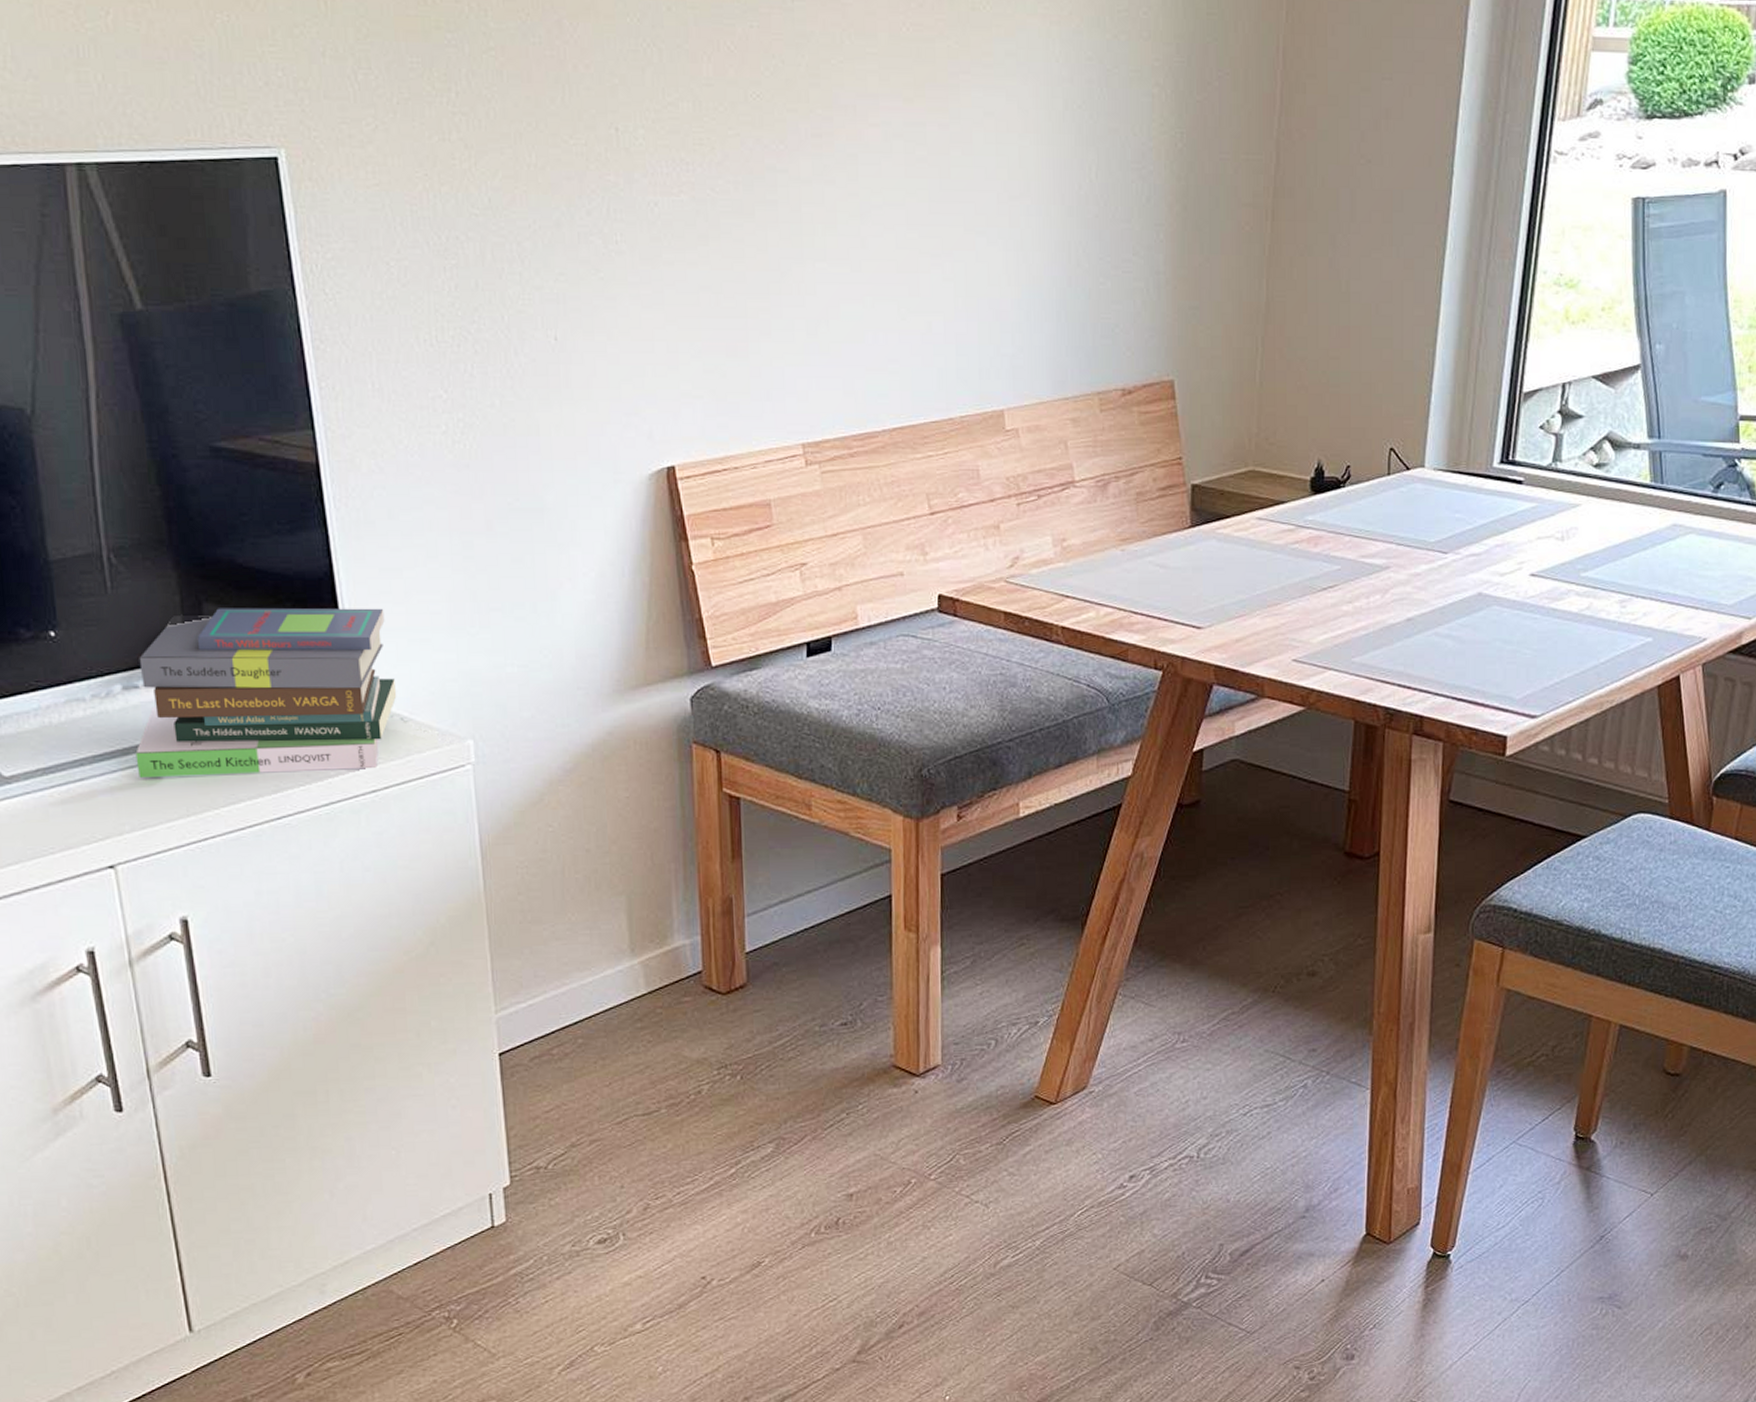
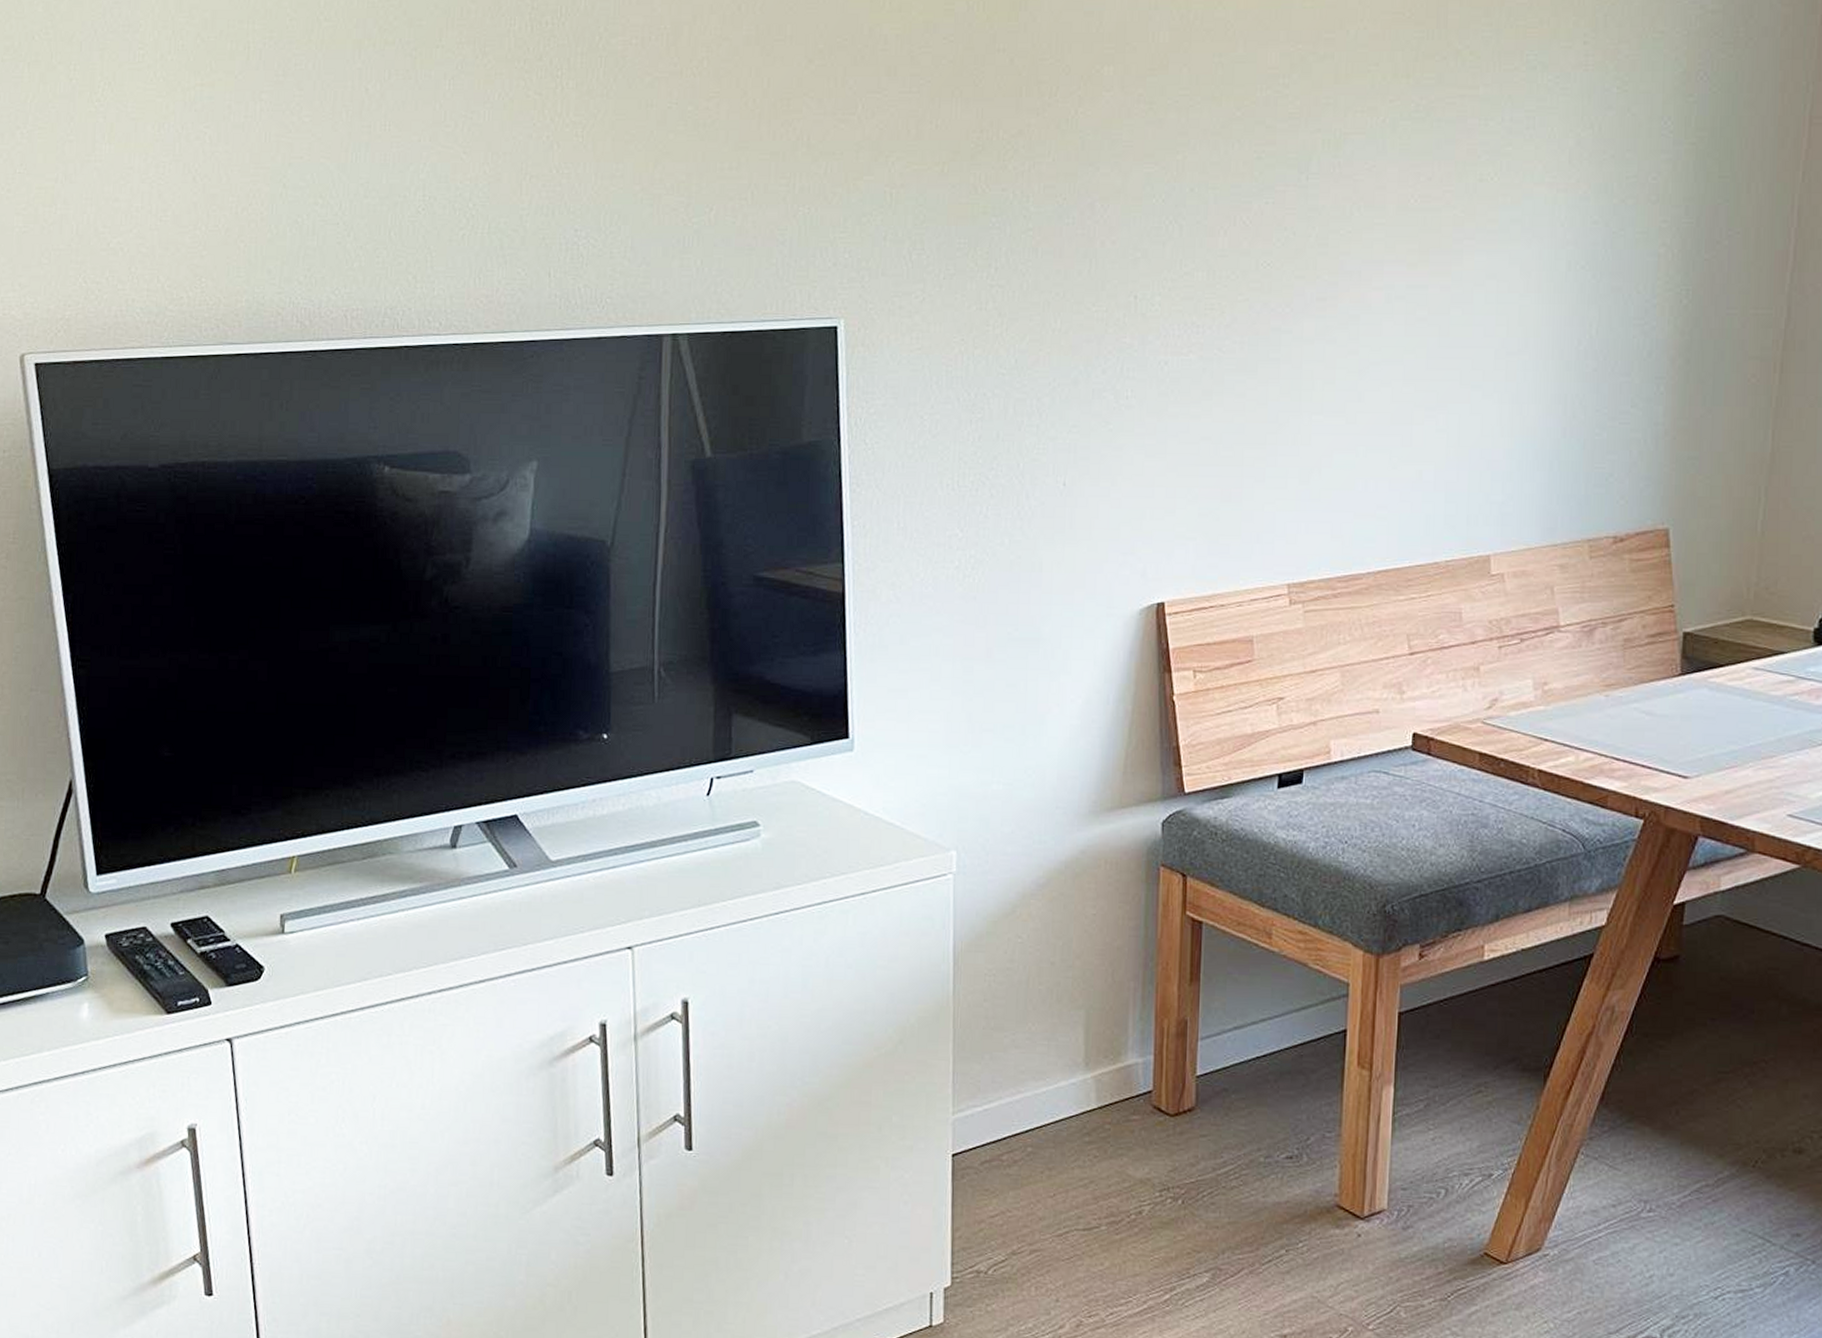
books: present [135,607,397,779] -> none [661,719,892,873]

